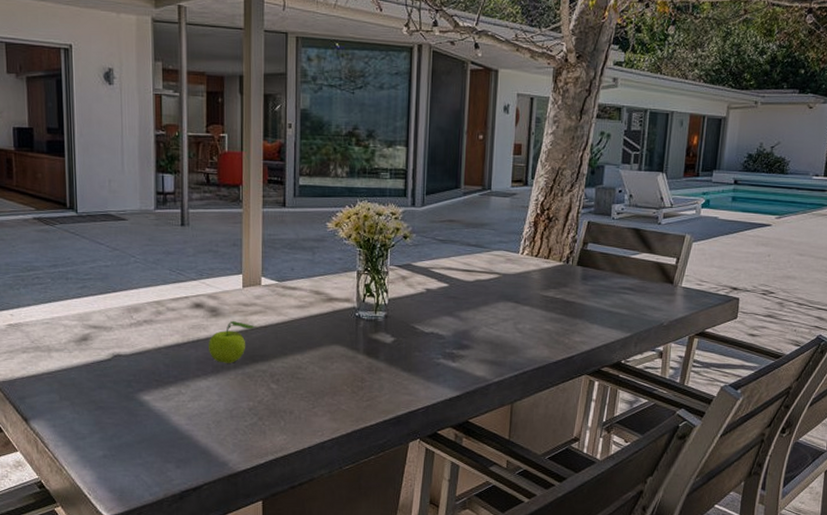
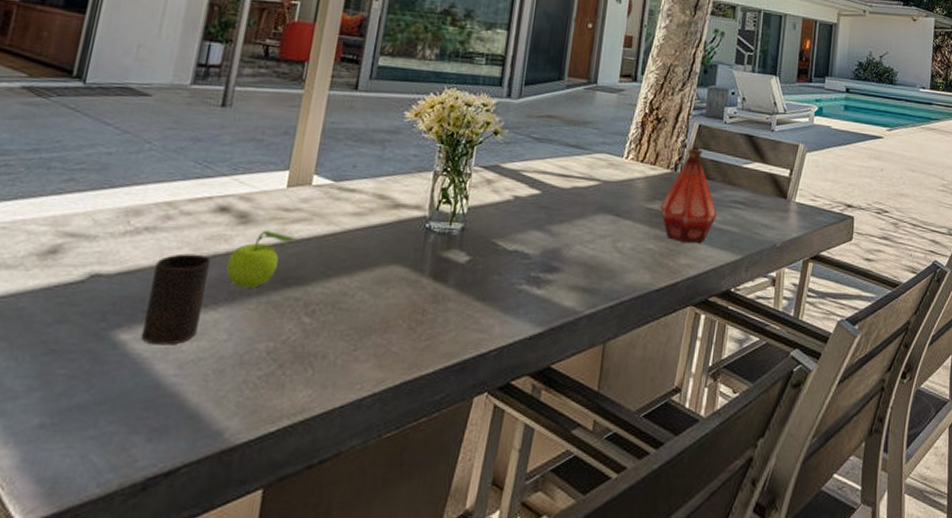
cup: none [157,339,197,404] -> present [140,253,212,345]
bottle: none [554,243,608,324] -> present [660,149,718,243]

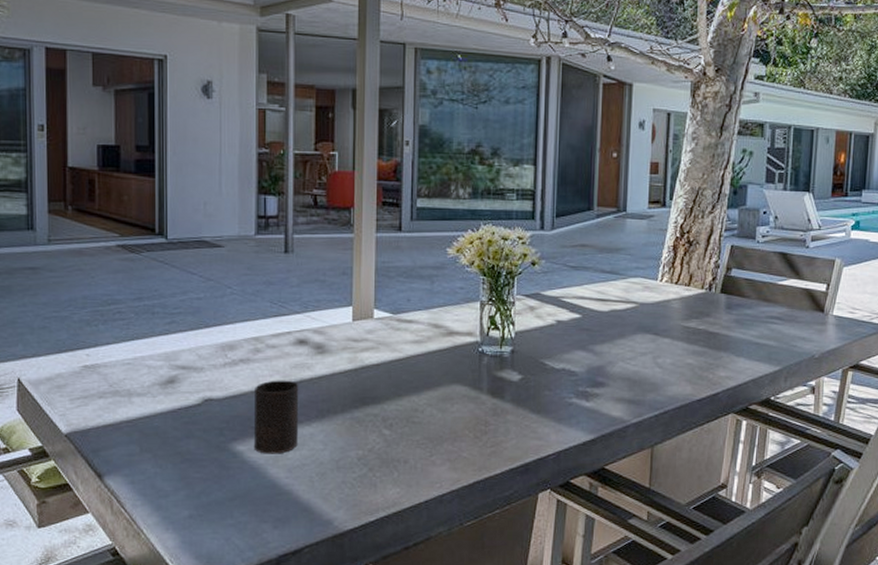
fruit: present [226,231,296,288] -> none [313,359,367,407]
bottle: present [660,149,718,243] -> none [697,269,755,357]

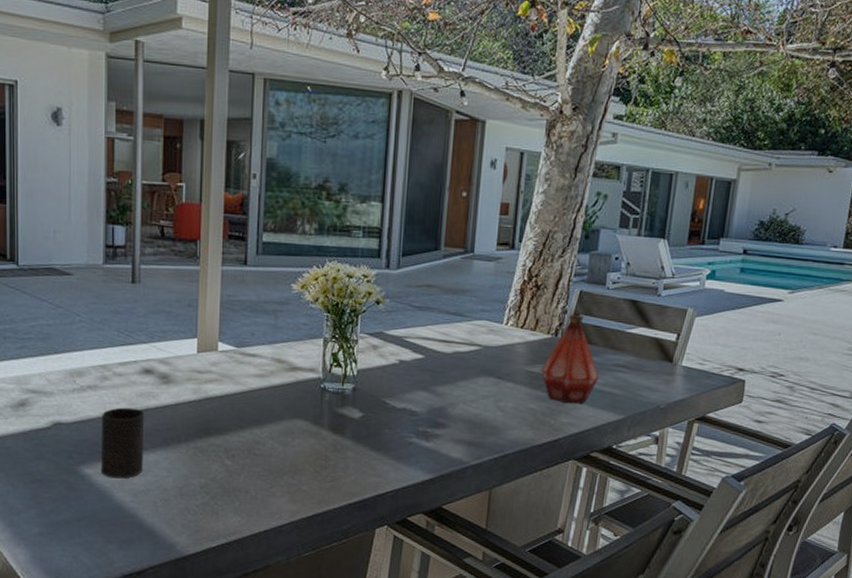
bottle: none [697,269,755,357] -> present [540,315,600,404]

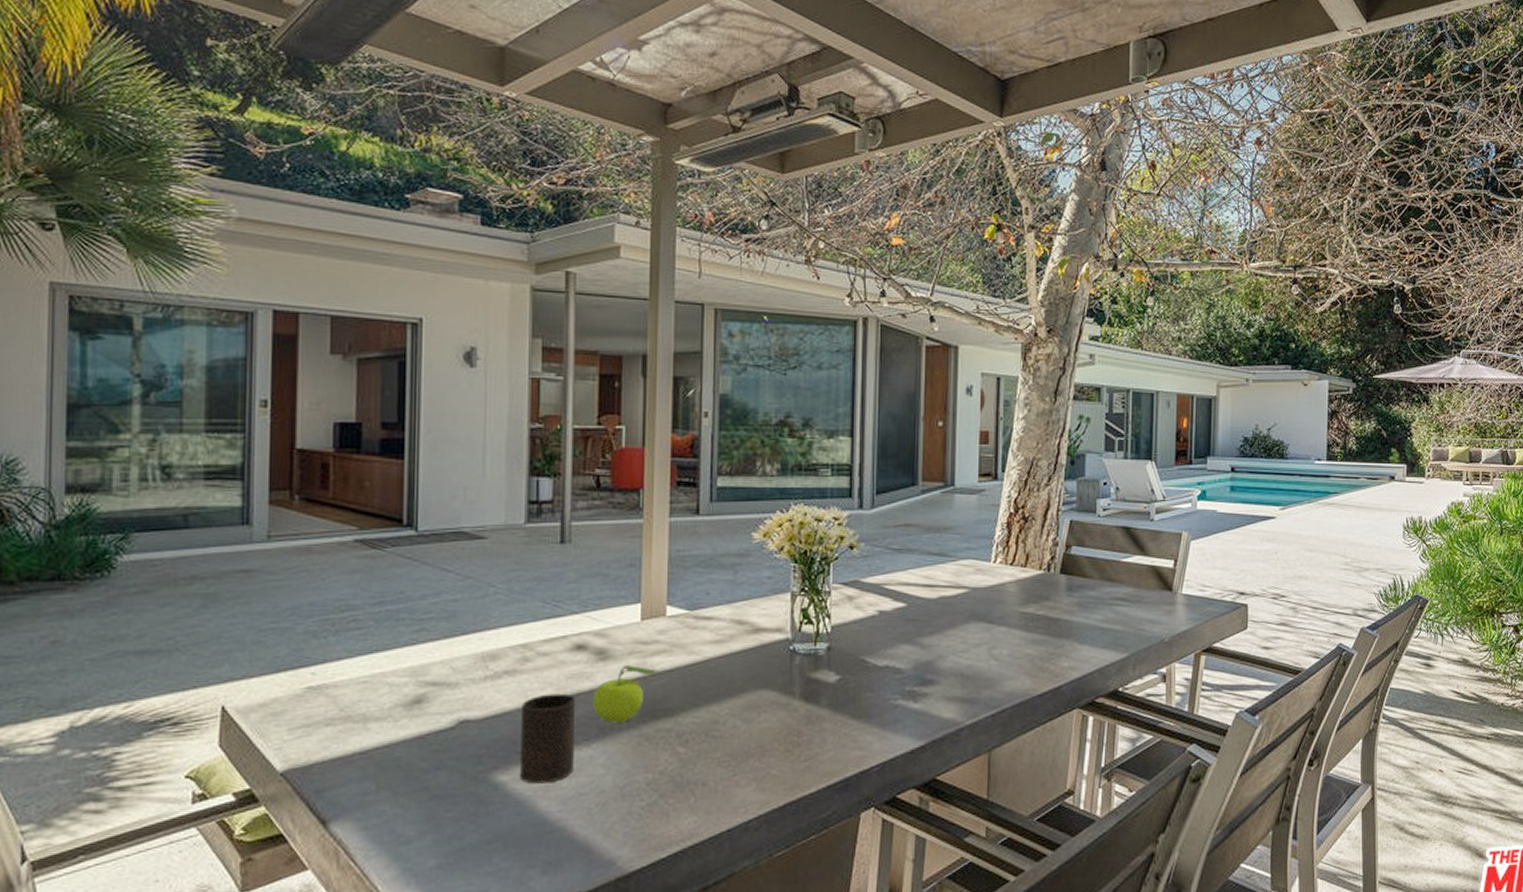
fruit: none [158,389,211,436] -> present [593,665,658,723]
bottle: present [540,315,600,404] -> none [1035,547,1099,646]

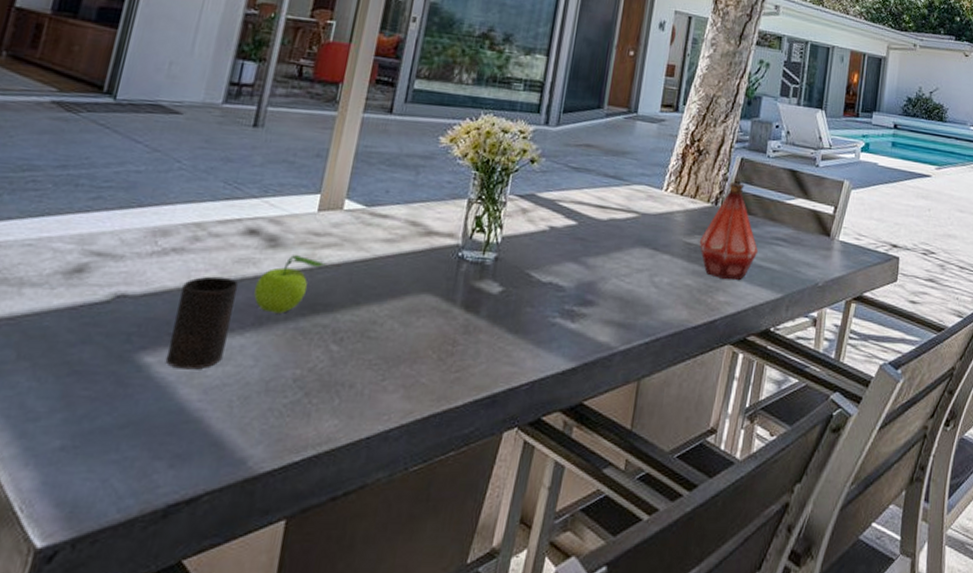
bottle: none [1035,547,1099,646] -> present [699,182,759,280]

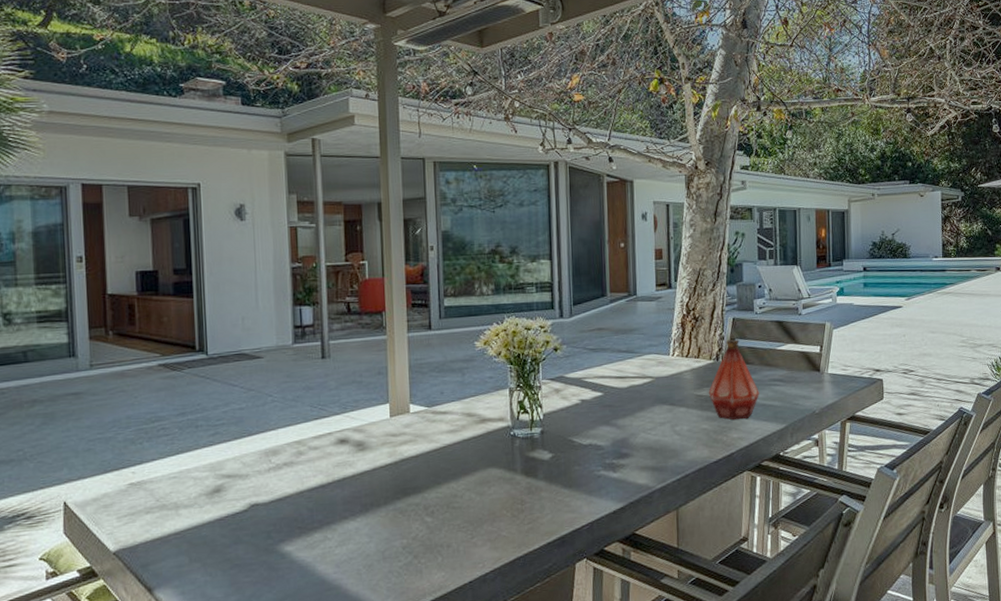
cup: present [165,276,239,370] -> none [299,478,344,552]
fruit: present [254,255,326,314] -> none [356,453,406,500]

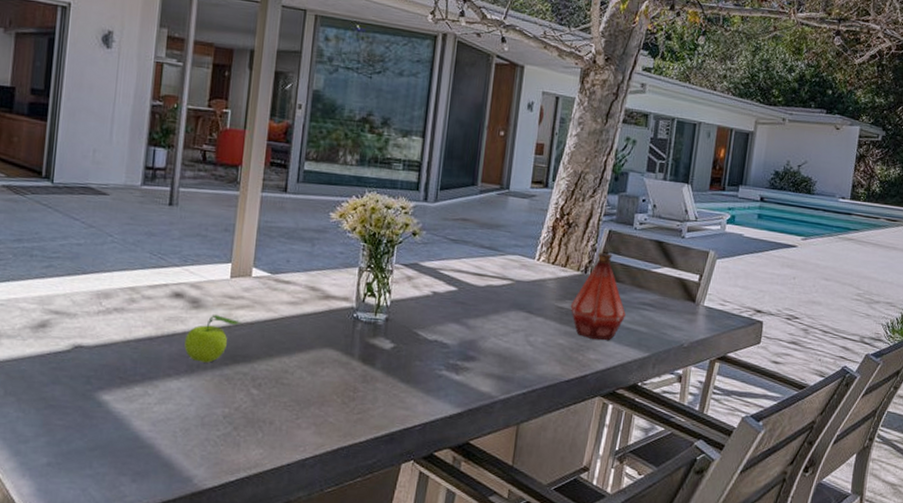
fruit: none [356,453,406,500] -> present [184,315,241,363]

